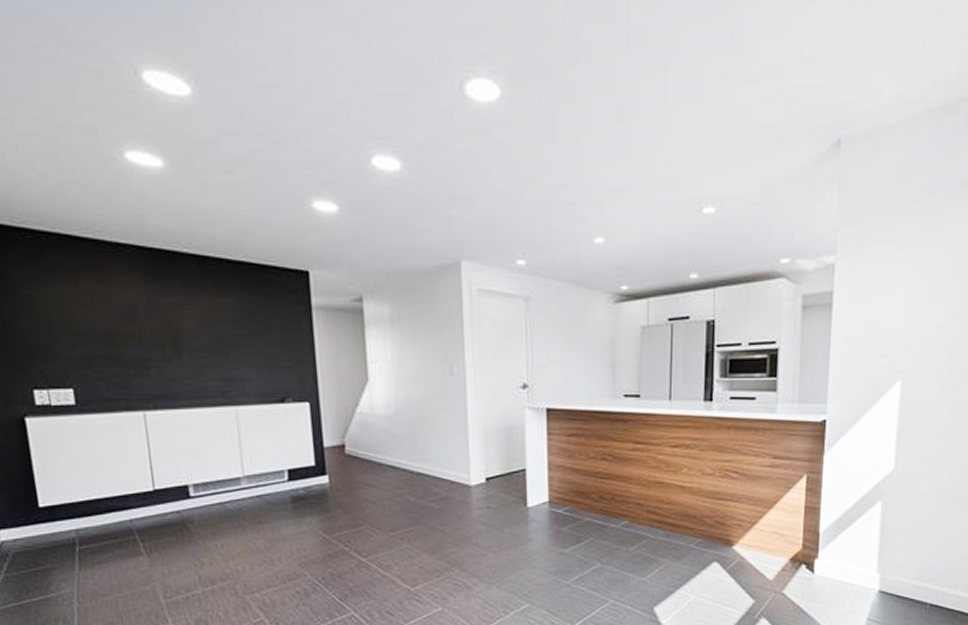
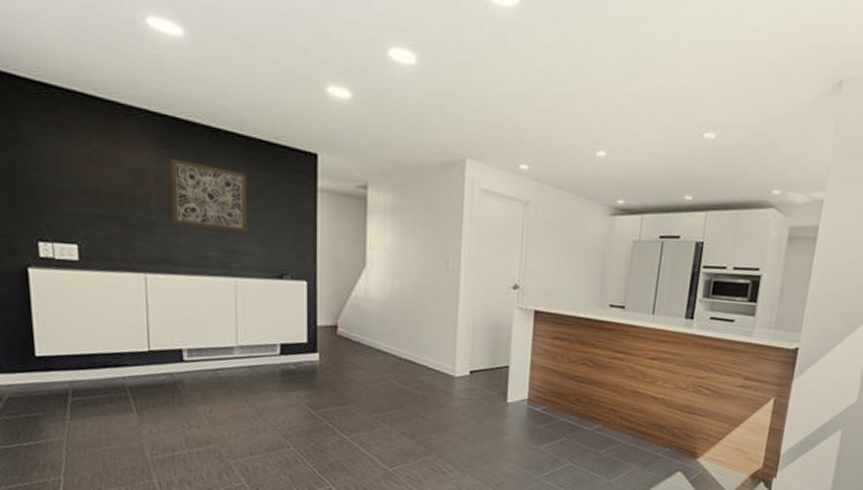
wall art: none [160,291,244,359] -> present [170,158,247,232]

